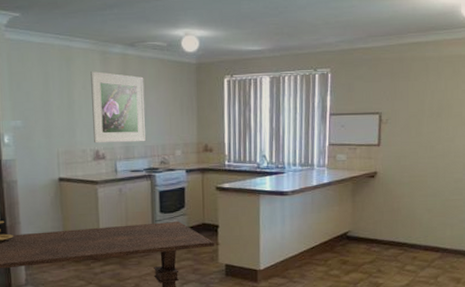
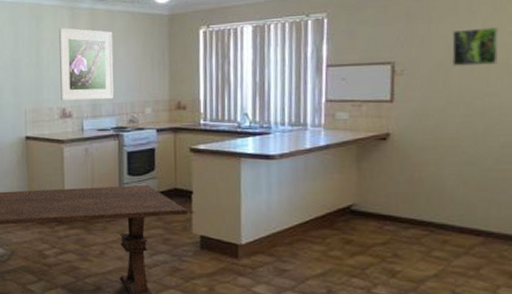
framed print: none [422,86,456,118] -> present [451,27,500,67]

